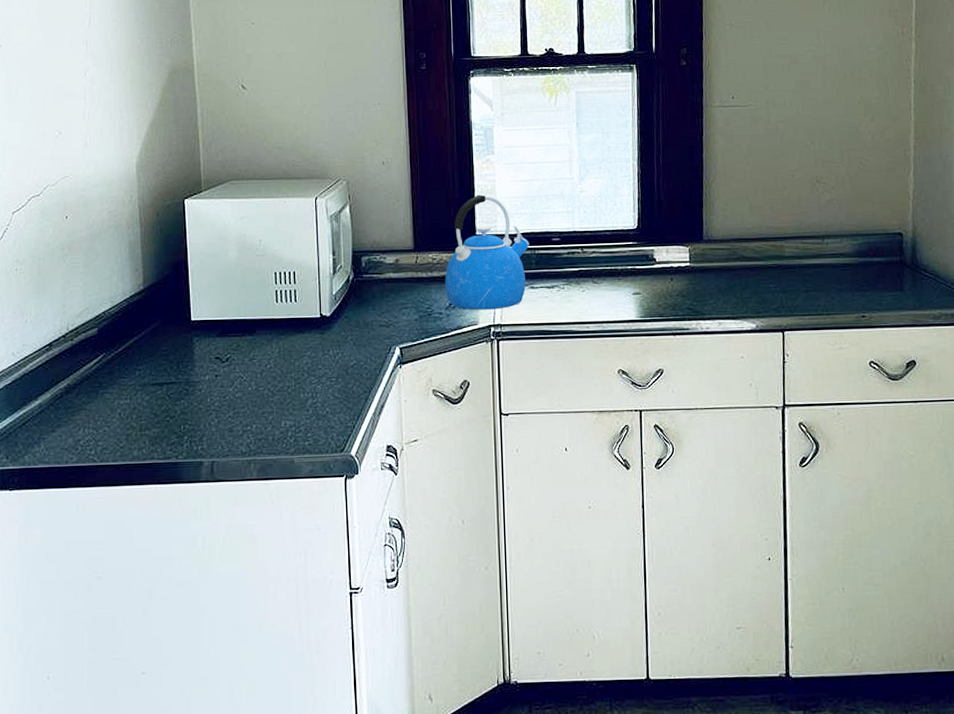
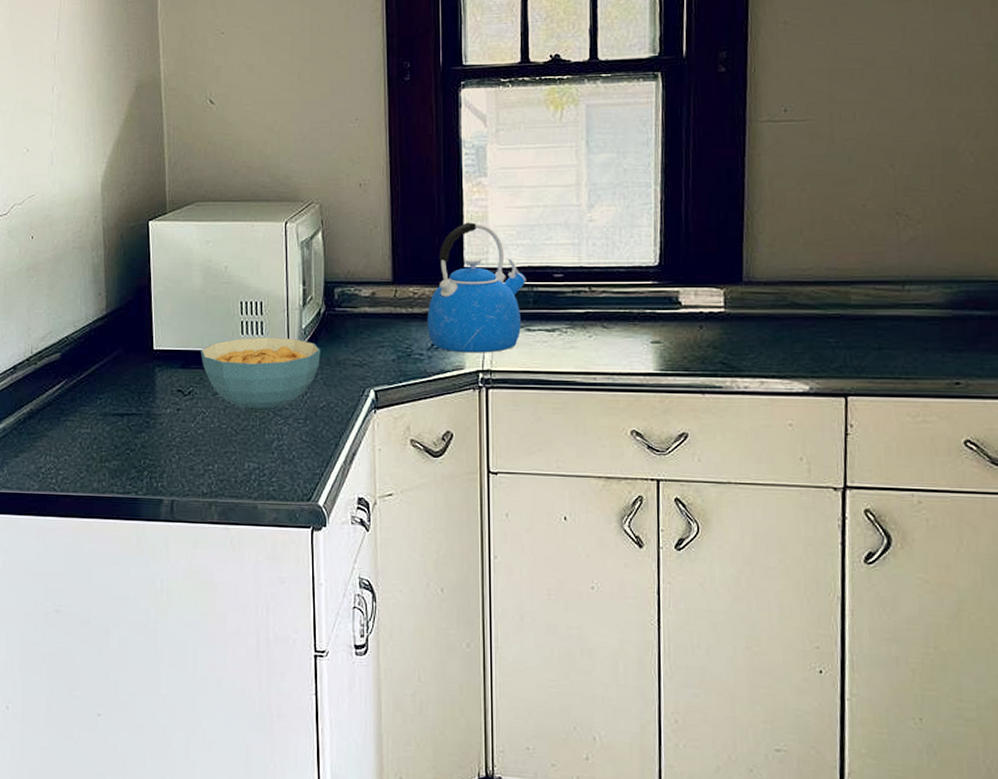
cereal bowl: none [238,303,350,373] -> present [201,337,320,412]

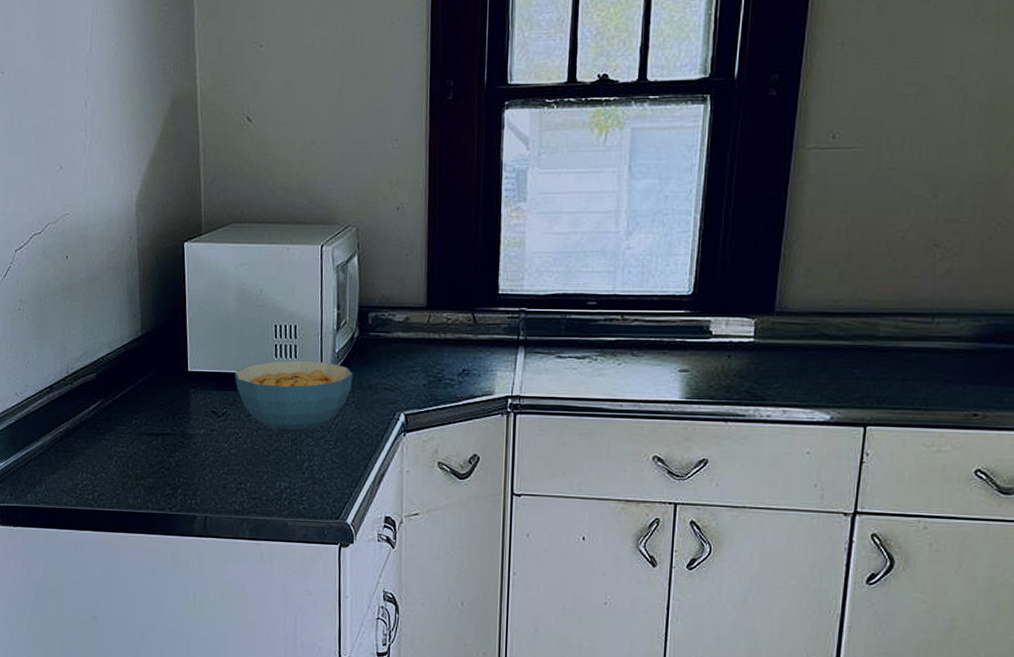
kettle: present [427,222,527,353] -> none [459,248,560,379]

